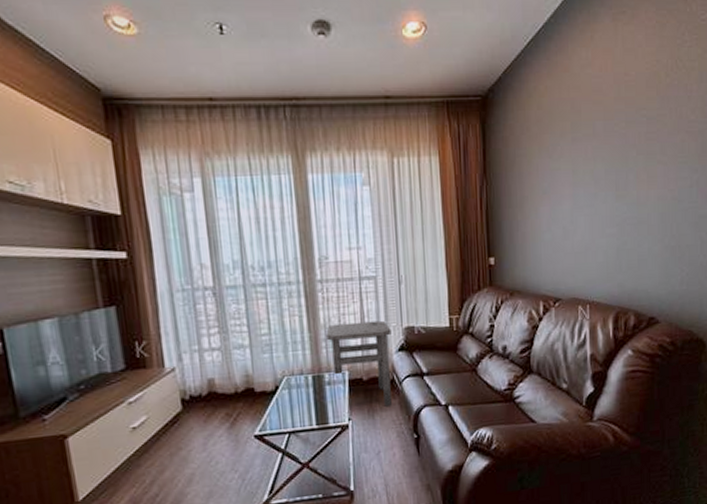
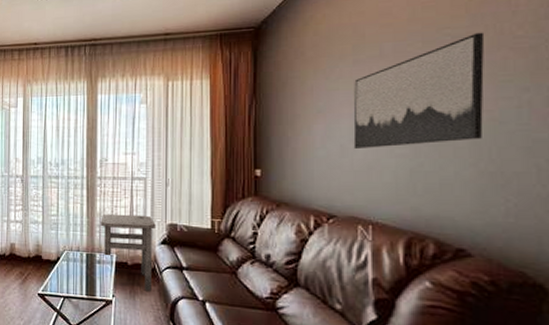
wall art: none [573,115,670,230] -> present [353,32,485,148]

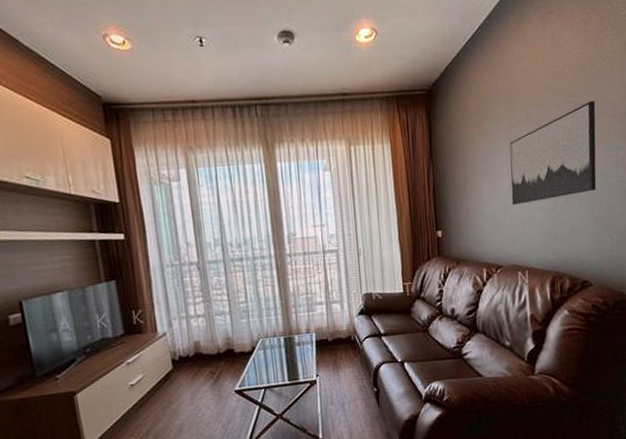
side table: present [101,214,156,292] -> none [295,288,354,364]

